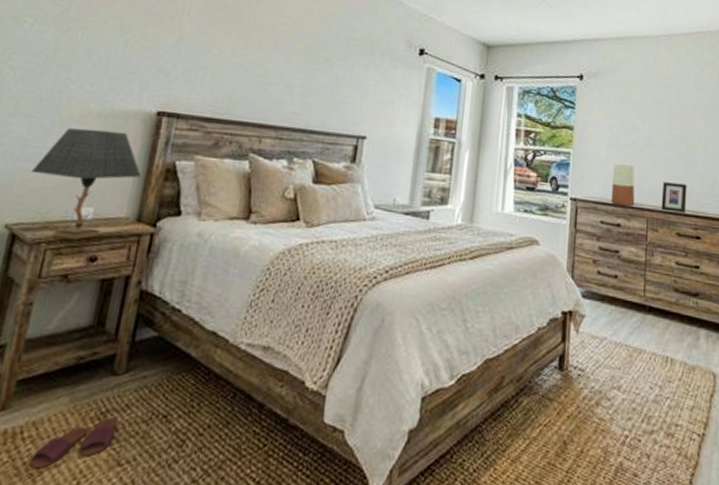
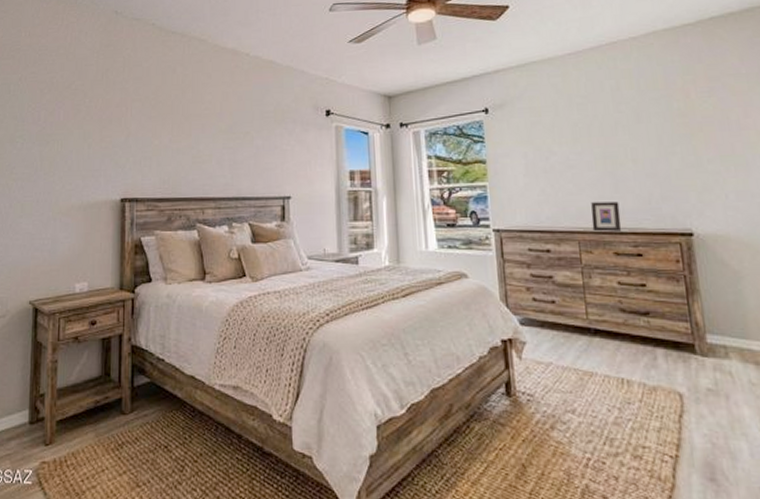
slippers: present [28,418,117,469] -> none [74,449,131,489]
table lamp: present [30,128,142,241] -> none [39,219,118,309]
vase: present [611,164,635,207] -> none [534,190,563,232]

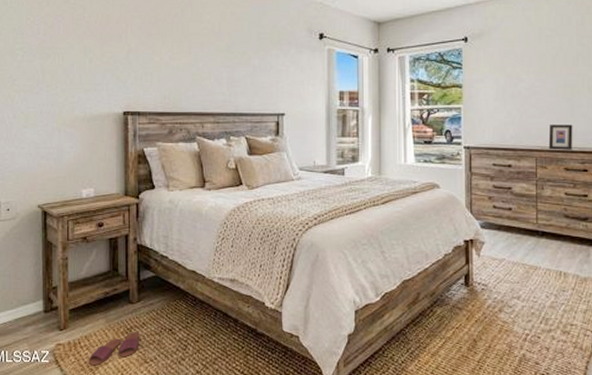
slippers: none [74,449,131,489] -> present [88,332,139,366]

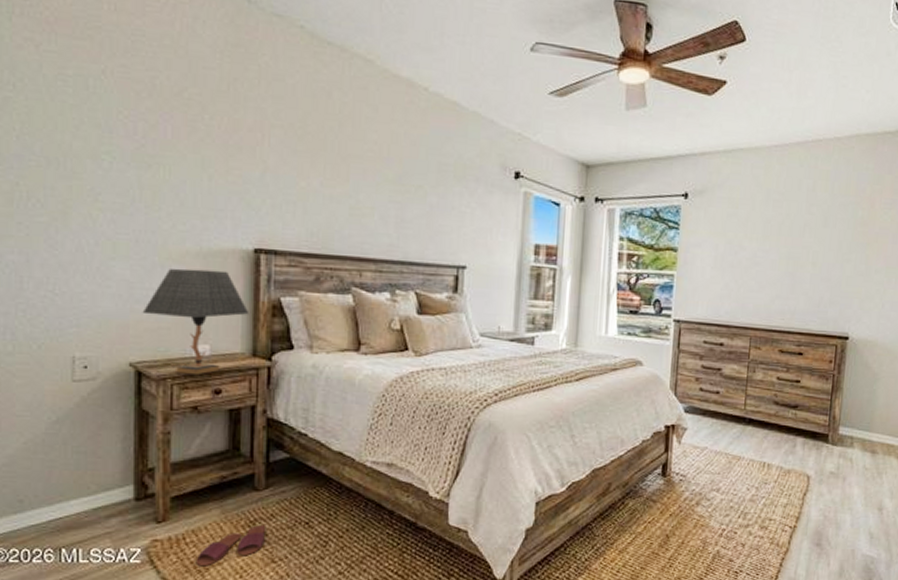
table lamp: none [46,130,122,213] -> present [142,268,250,376]
picture frame: present [548,124,573,150] -> none [764,301,793,330]

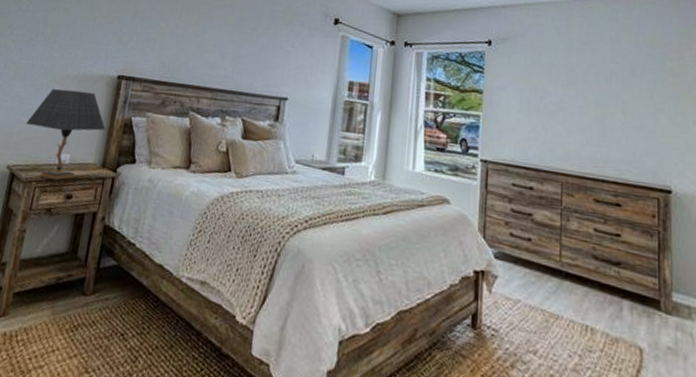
slippers: present [195,525,265,567] -> none [21,331,86,368]

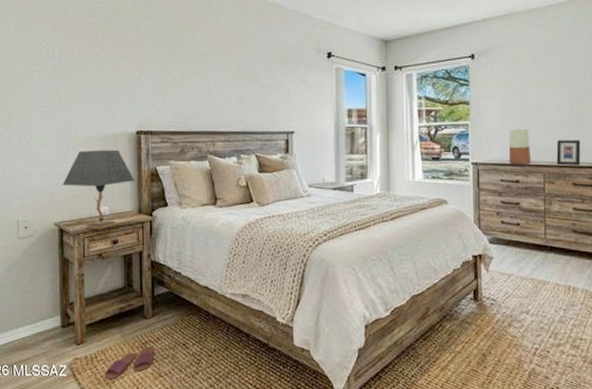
slippers: none [21,331,86,368] -> present [105,346,154,380]
vase: none [523,128,548,171] -> present [509,129,532,165]
picture frame: none [576,147,605,179] -> present [556,140,581,166]

